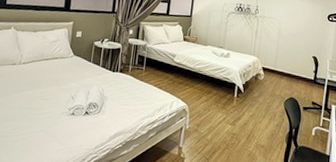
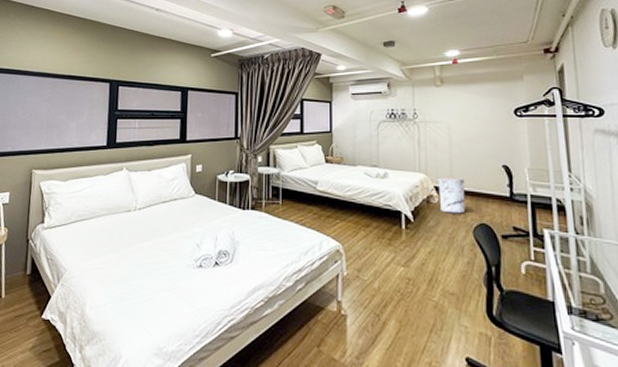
trash can: none [264,60,285,89] -> present [438,176,466,214]

